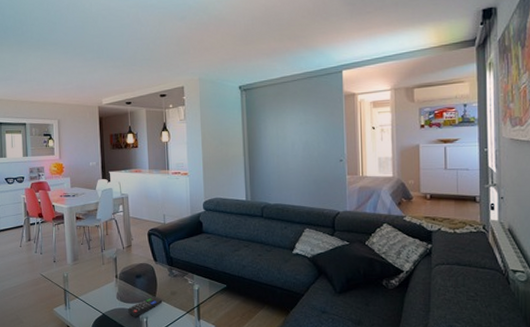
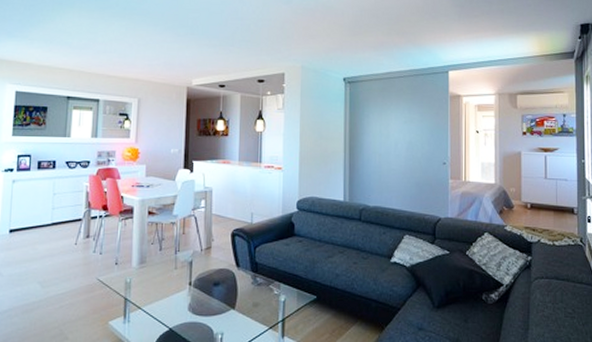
remote control: present [128,296,162,317] -> none [201,308,241,333]

